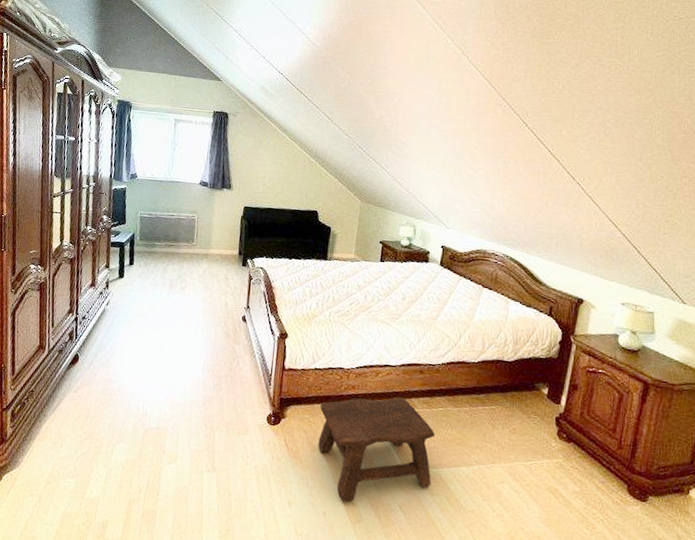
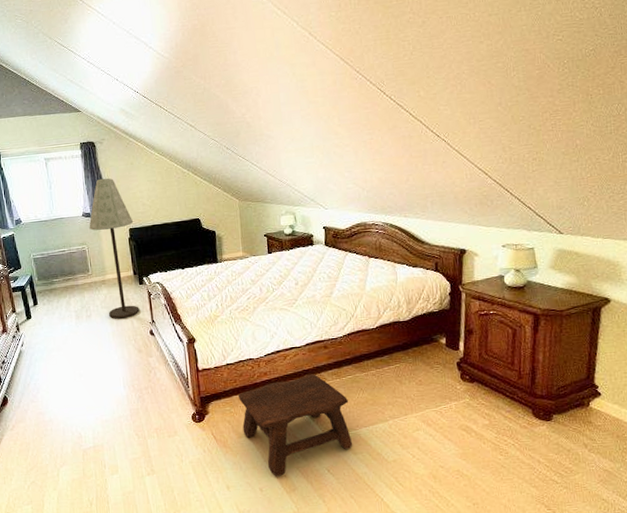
floor lamp: none [203,150,250,298] -> present [89,178,140,319]

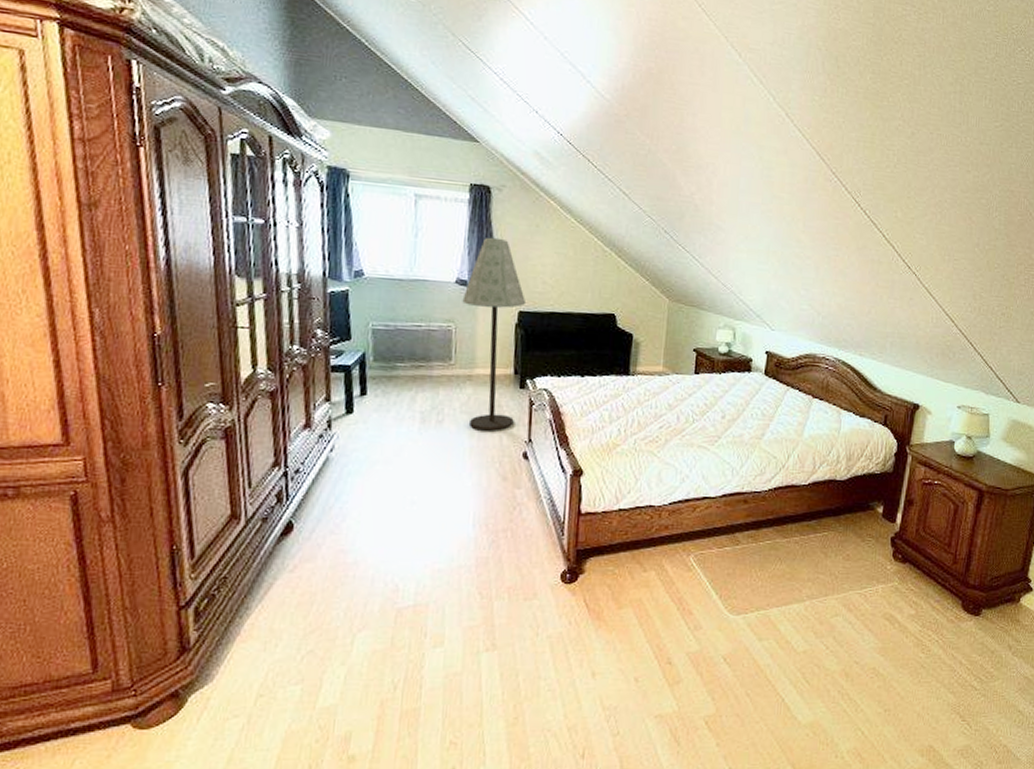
stool: present [238,374,353,476] -> none [625,533,763,663]

